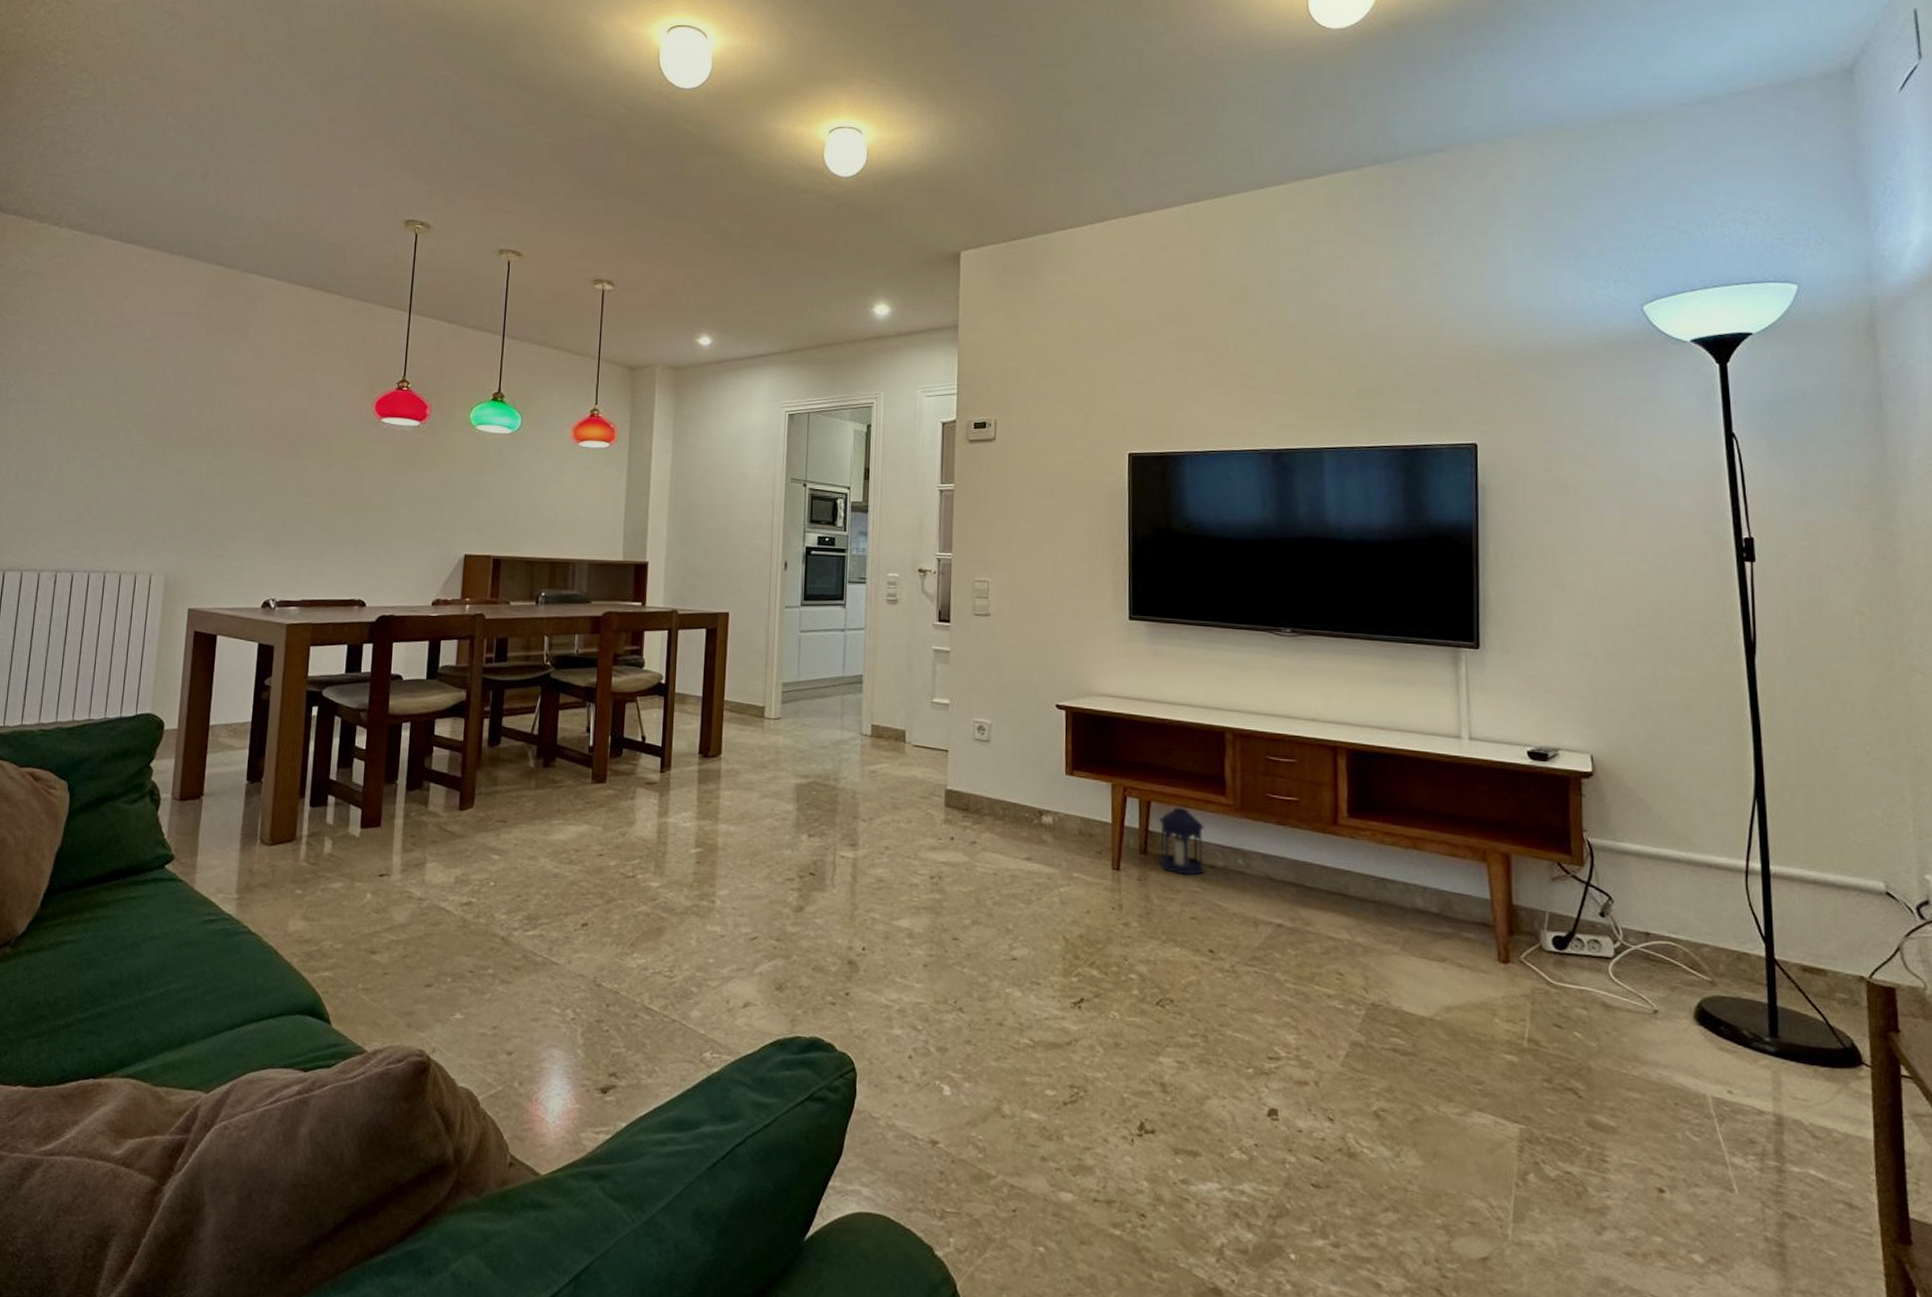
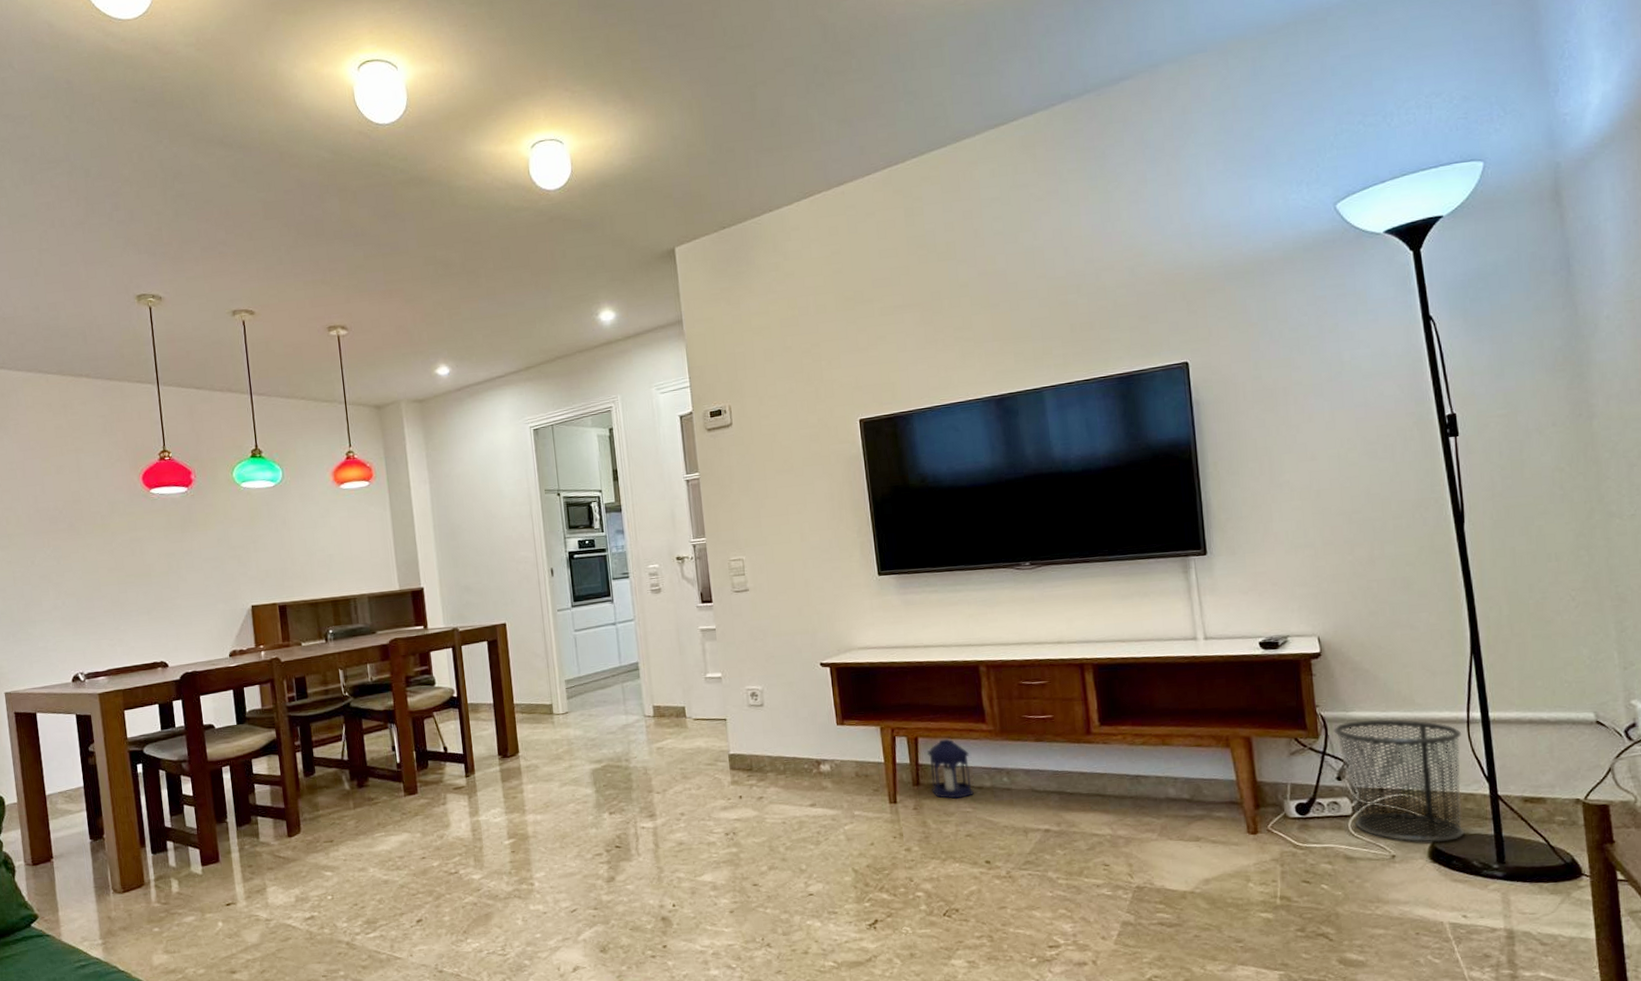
waste bin: none [1600,852,1739,1003] -> present [1334,719,1465,843]

